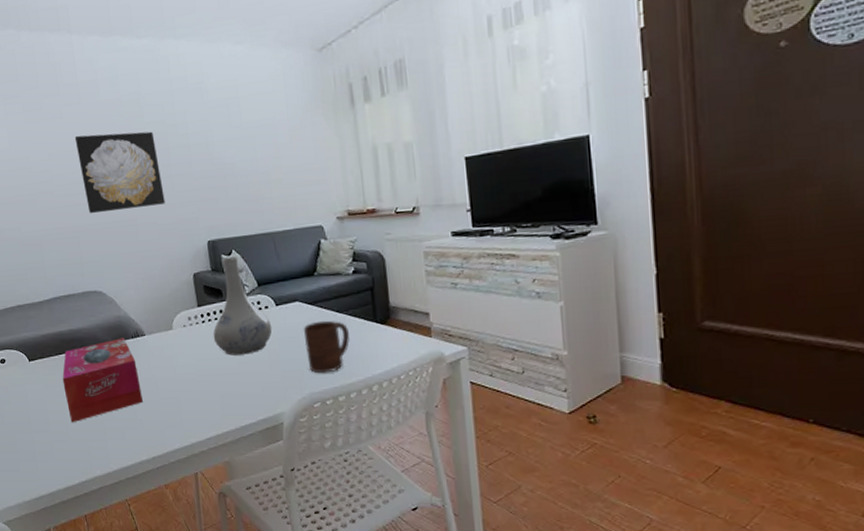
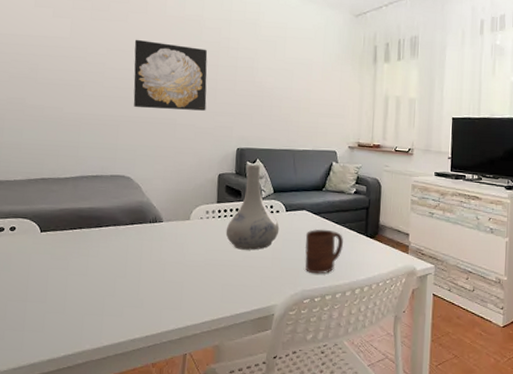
tissue box: present [62,337,143,423] -> none [70,221,149,296]

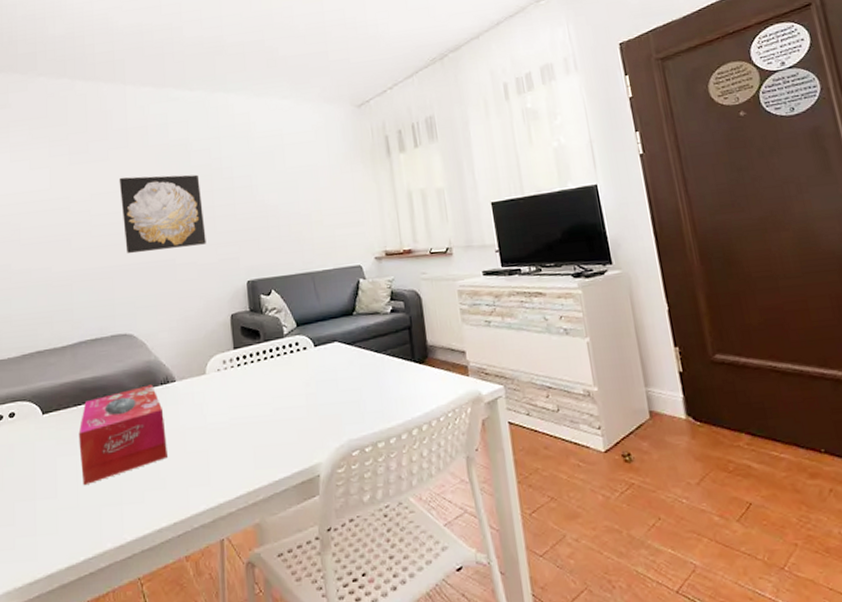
tissue box: none [70,221,149,296] -> present [78,384,167,486]
vase: present [225,164,280,250] -> none [248,296,310,401]
cup: present [304,229,344,274] -> none [341,360,390,418]

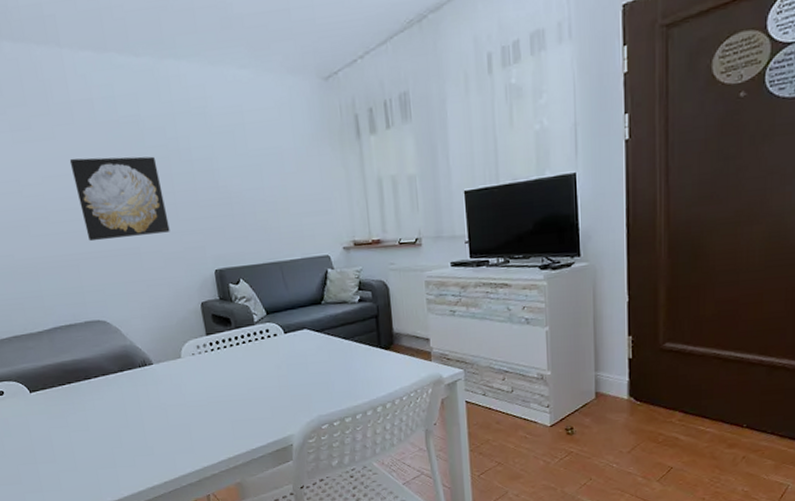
tissue box: present [78,384,167,486] -> none [66,367,153,453]

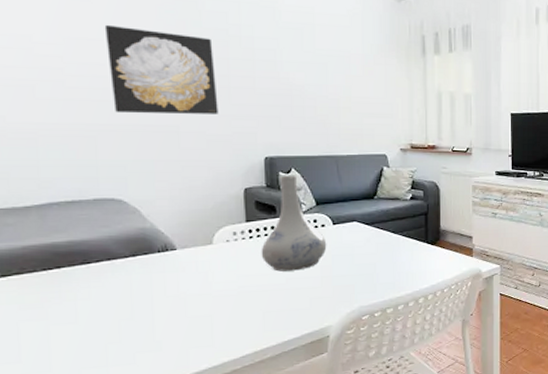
vase: none [222,285,281,382] -> present [261,175,327,272]

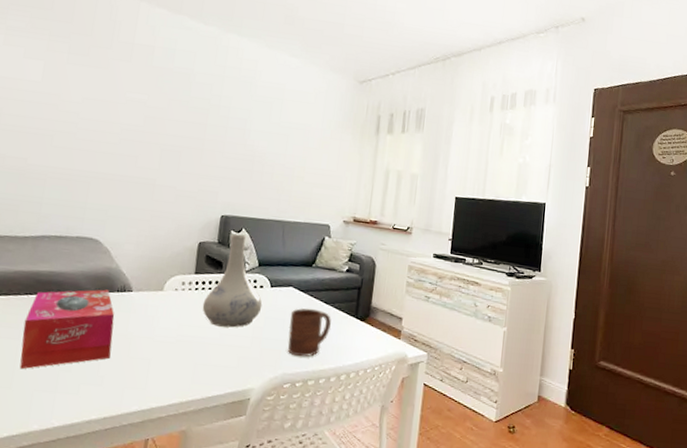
tissue box: none [49,251,165,350] -> present [19,289,115,370]
wall art: present [104,24,219,114] -> none [108,89,196,173]
cup: none [358,240,403,288] -> present [288,308,331,357]

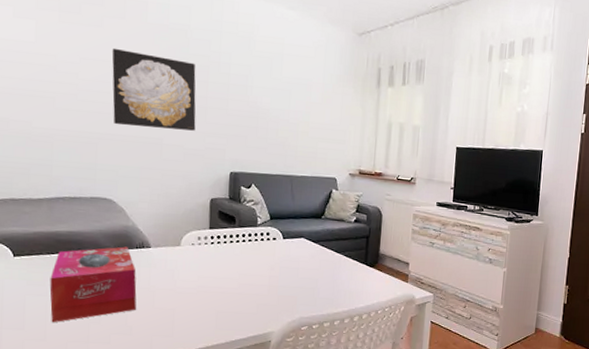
wall art: none [108,89,196,173] -> present [111,47,196,131]
vase: present [202,233,263,328] -> none [219,189,277,278]
cup: present [288,308,331,357] -> none [302,257,343,302]

